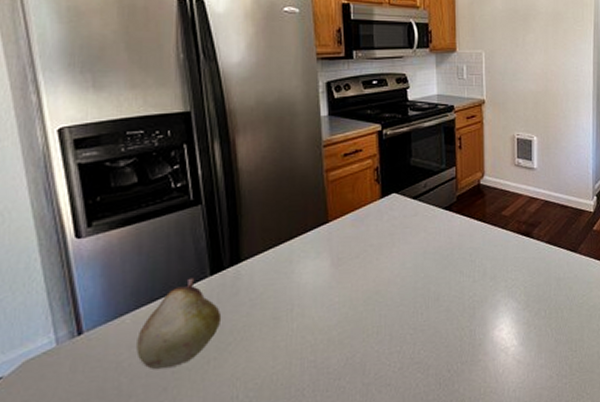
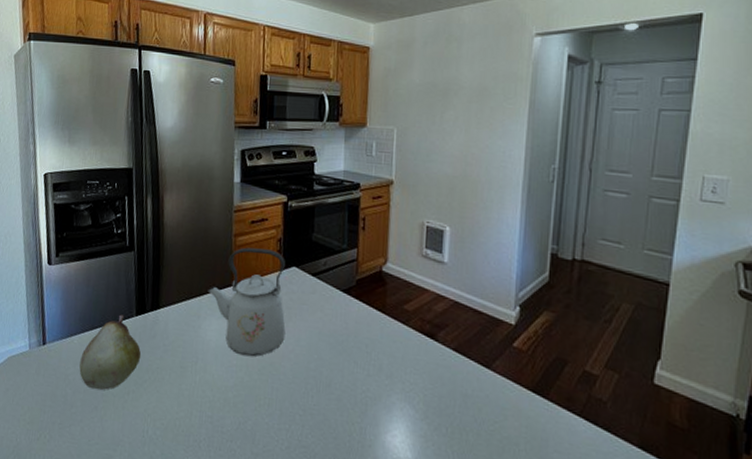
kettle: none [299,180,390,291] -> present [208,247,286,357]

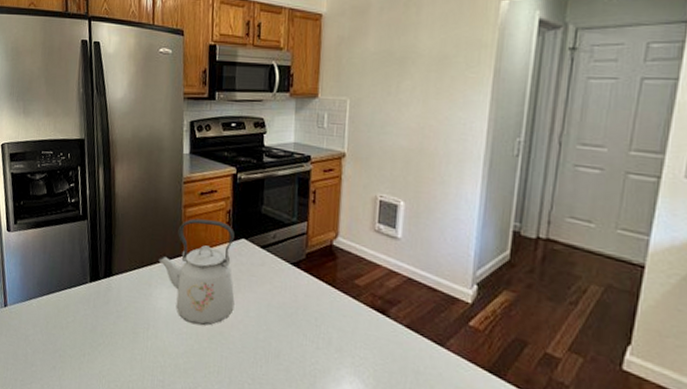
fruit: present [79,314,142,390] -> none [38,280,96,352]

